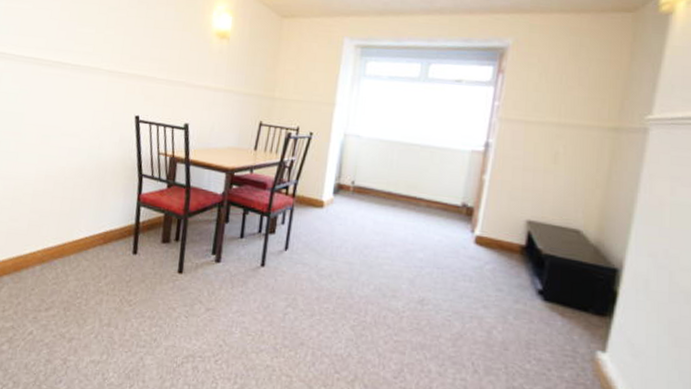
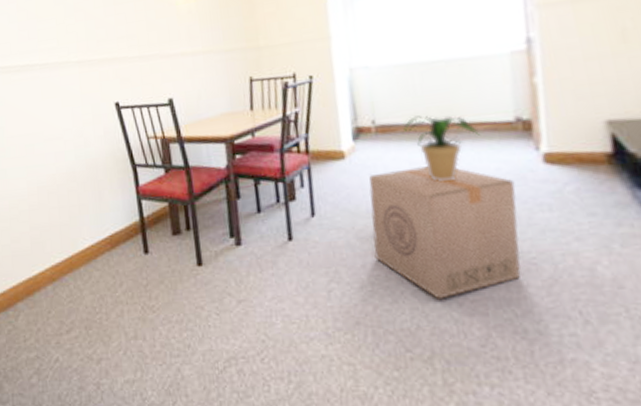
cardboard box: none [328,225,450,336] -> present [369,166,521,299]
potted plant: none [375,185,433,244] -> present [403,115,480,182]

